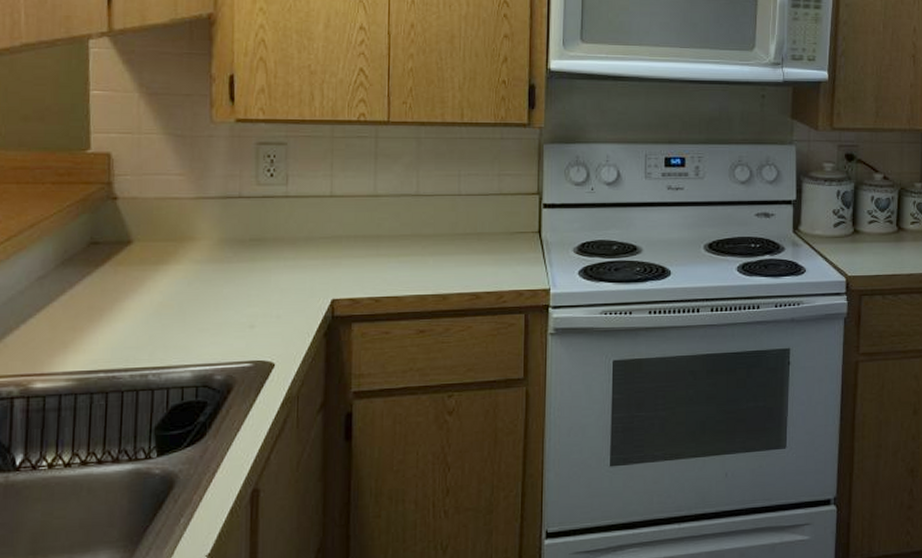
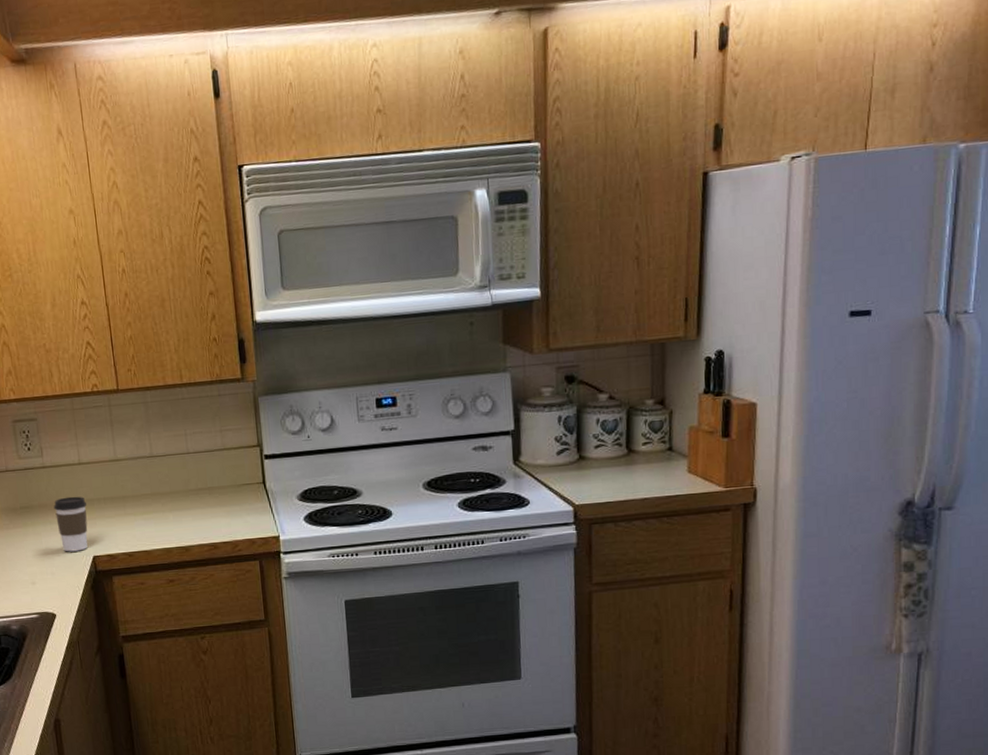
coffee cup: none [292,231,332,293] -> present [53,496,88,552]

